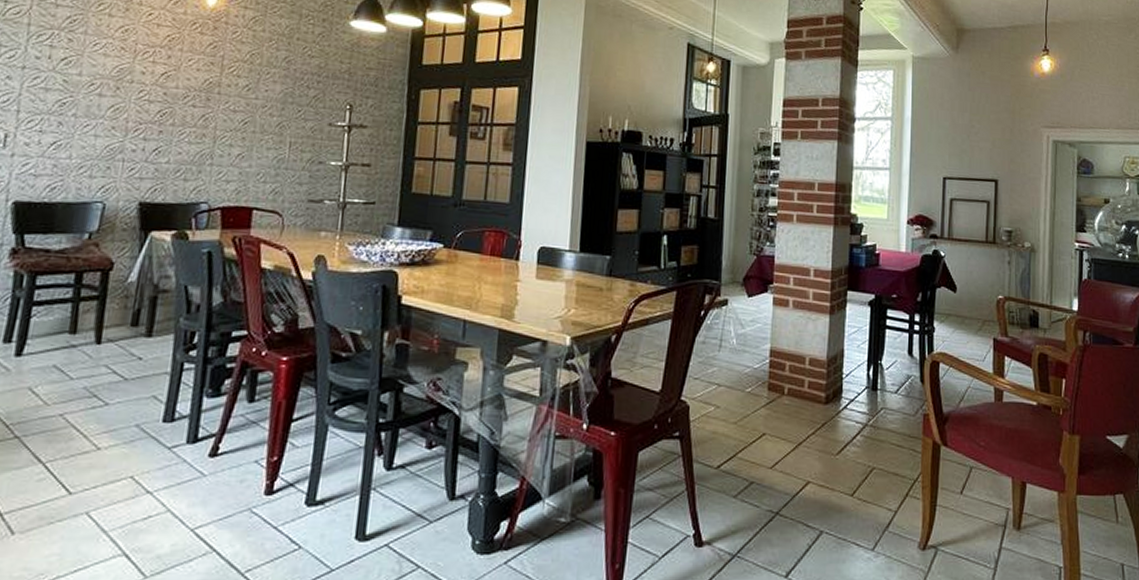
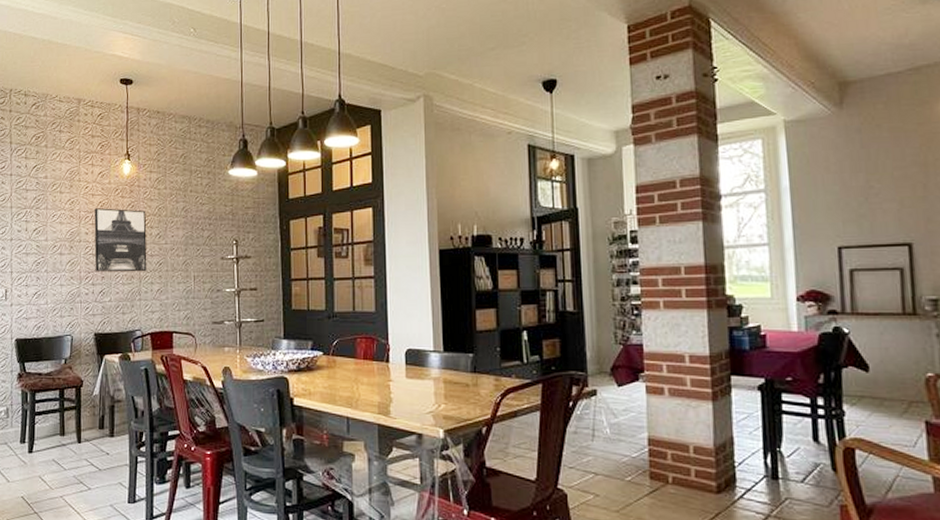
wall art: none [149,42,233,131] -> present [94,208,147,272]

